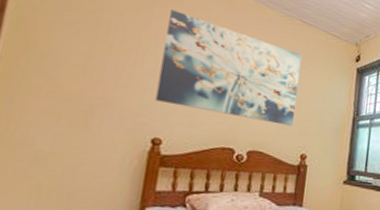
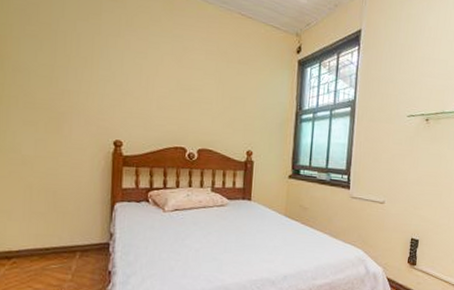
wall art: present [155,9,302,126] -> none [112,14,243,124]

